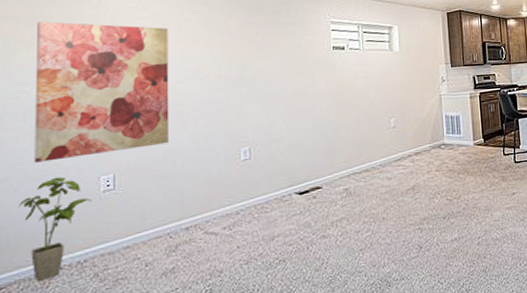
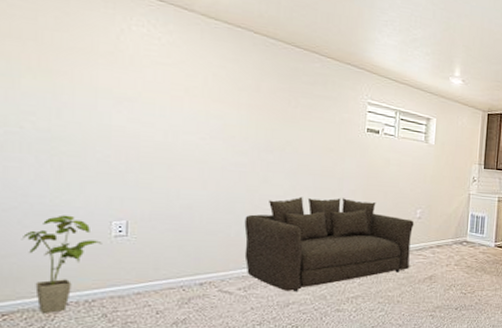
wall art: present [34,21,170,163] -> none [40,48,193,199]
sofa: none [224,118,391,224] -> present [244,196,414,291]

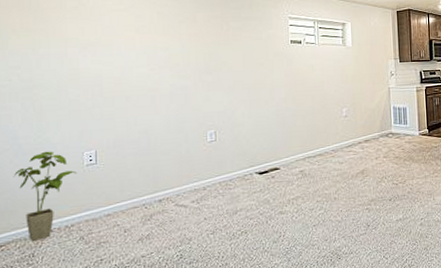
sofa: present [244,196,414,291] -> none [192,106,342,199]

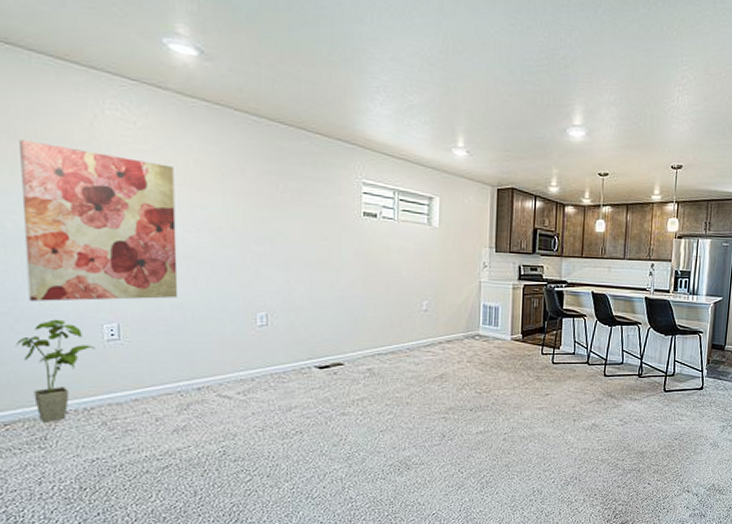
wall art: none [25,11,144,138] -> present [19,140,179,302]

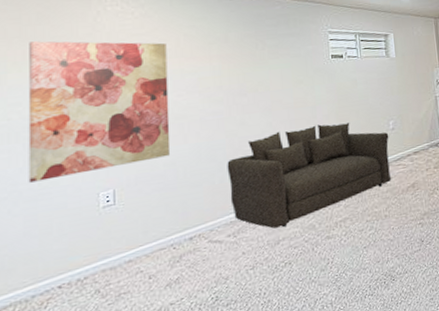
house plant: present [15,319,96,424] -> none [11,195,91,303]
sofa: none [239,291,421,394] -> present [227,123,392,229]

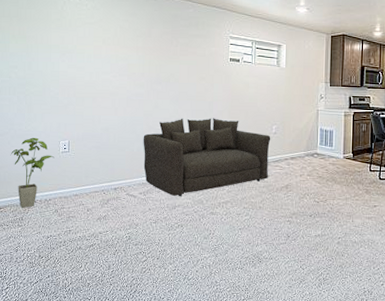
house plant: none [11,195,91,303] -> present [10,137,55,209]
wall art: present [28,41,171,183] -> none [20,21,108,125]

